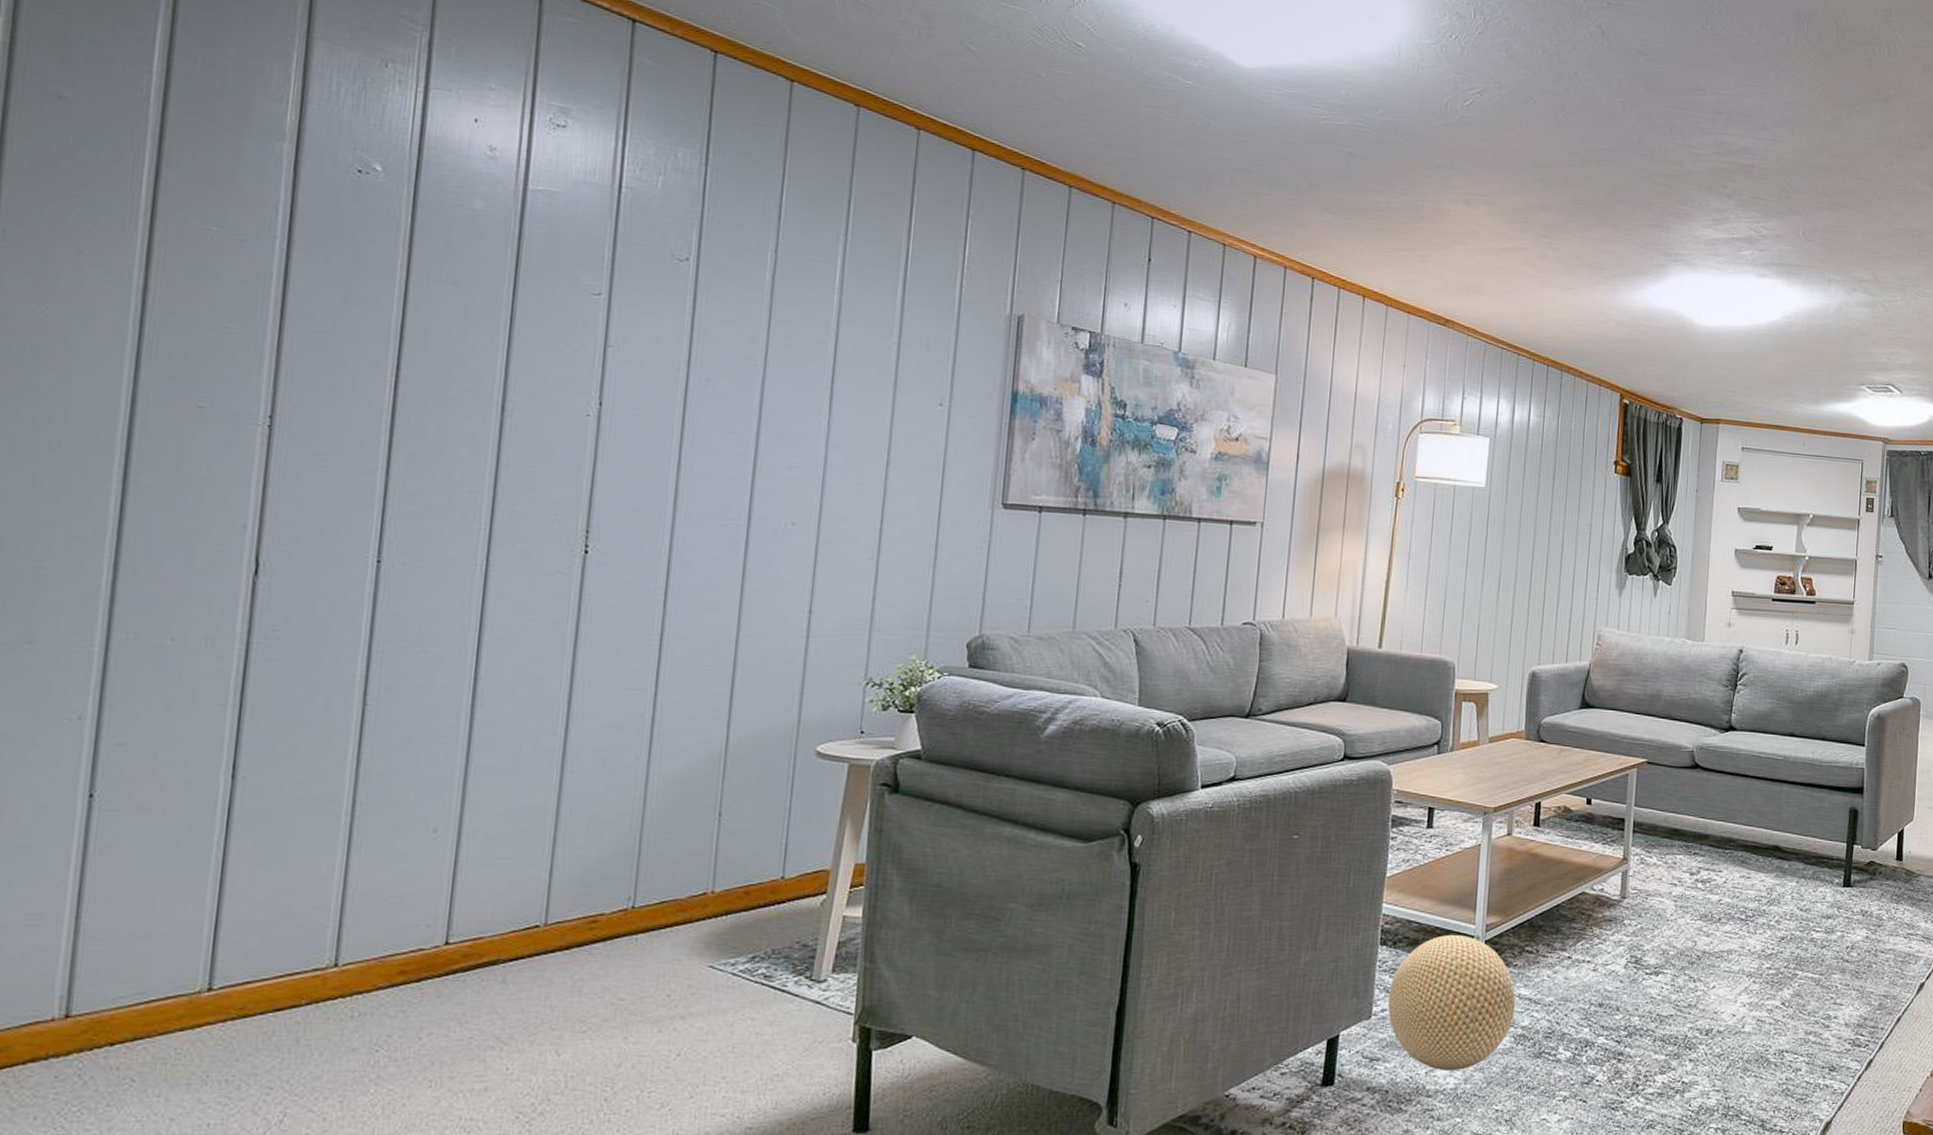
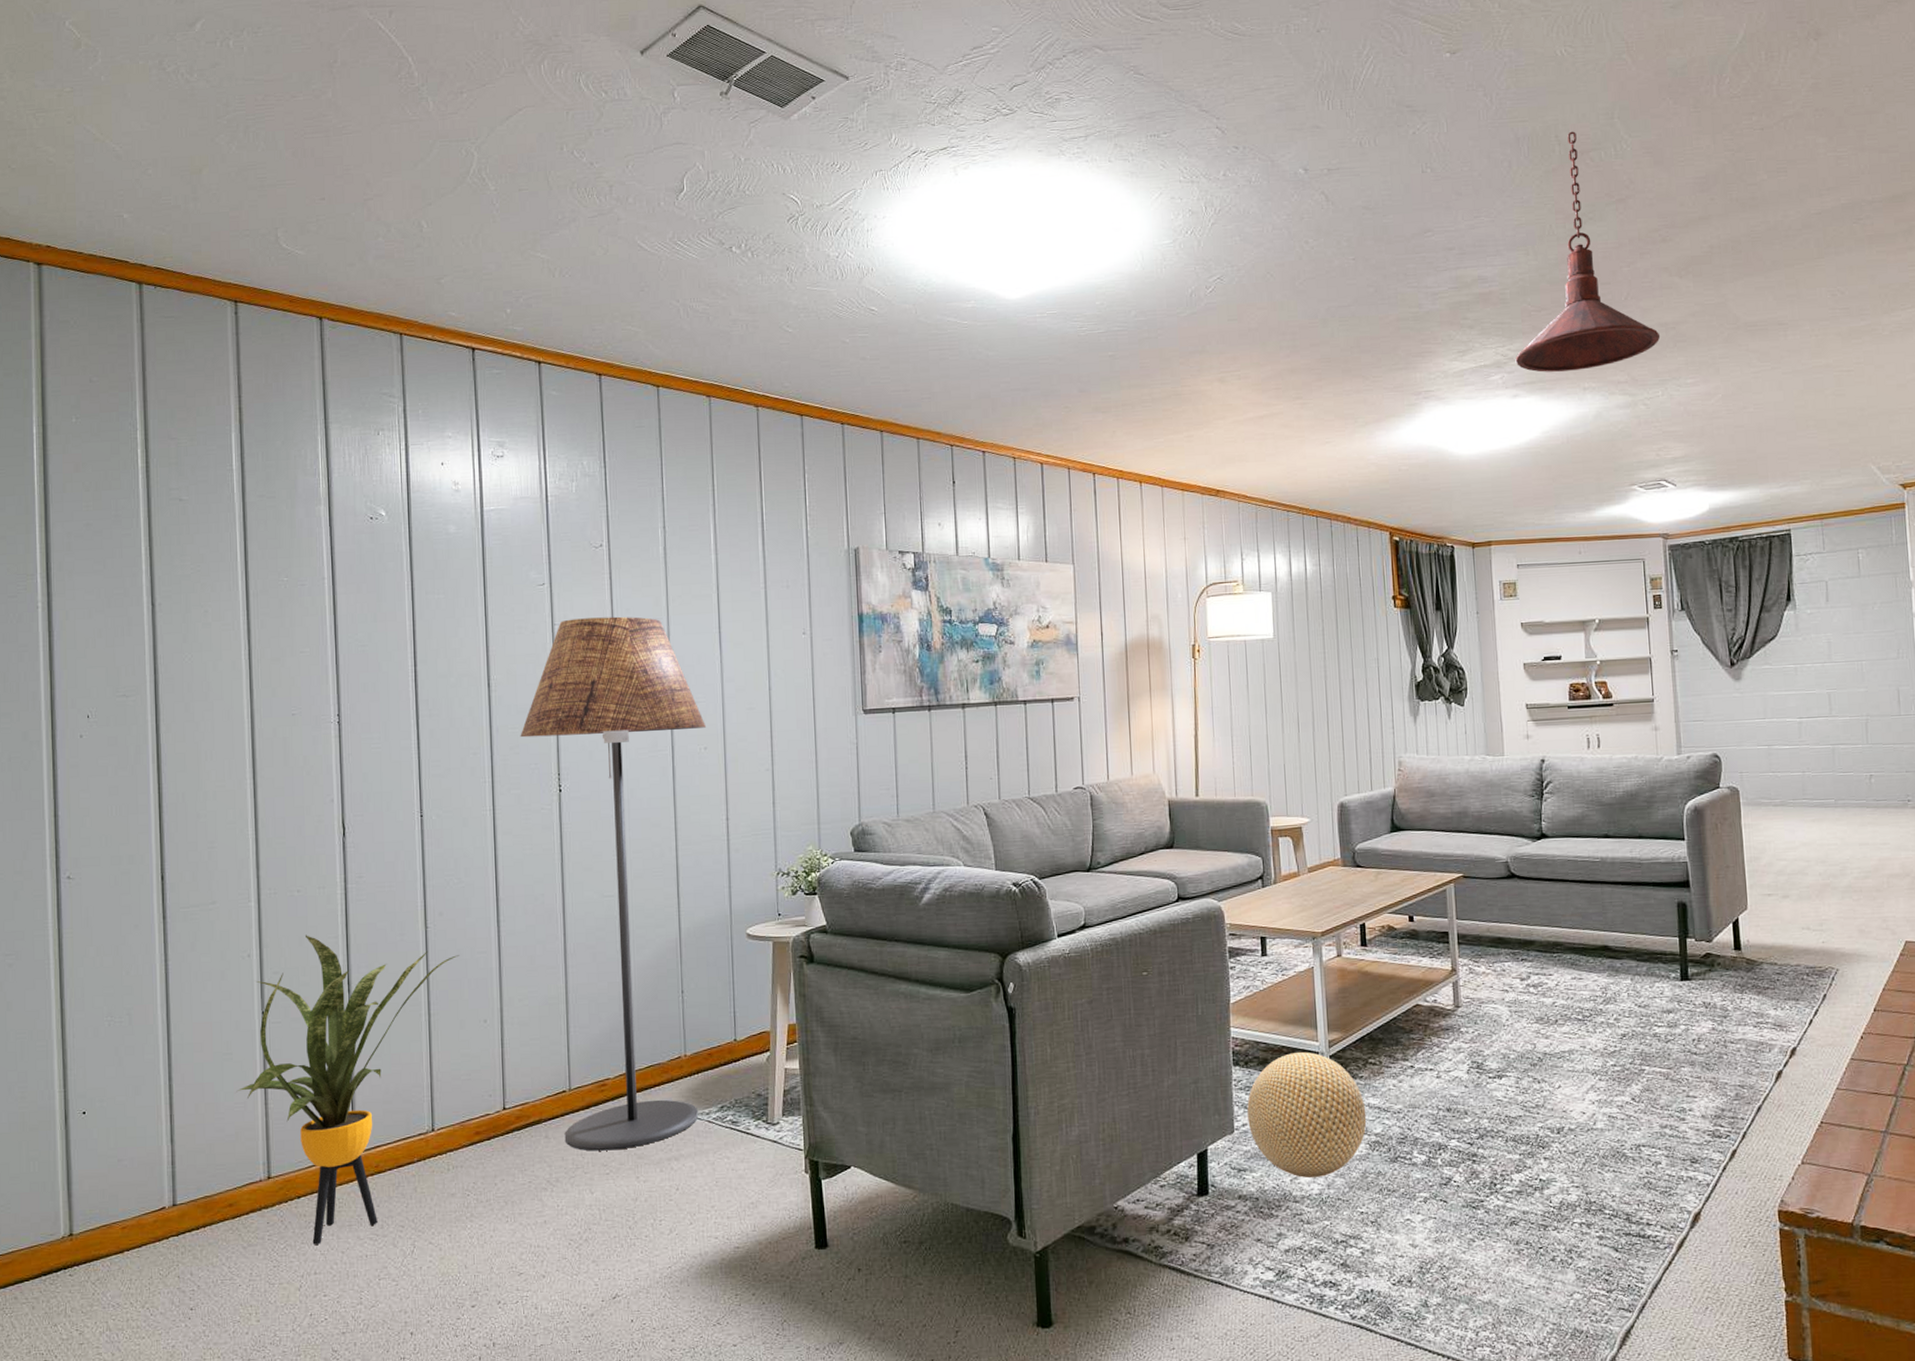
house plant: none [31,698,409,1108] -> present [236,935,460,1245]
floor lamp: none [528,342,798,1003] -> present [520,616,706,1151]
pendant light: none [1767,20,1907,262] -> present [1515,131,1661,373]

